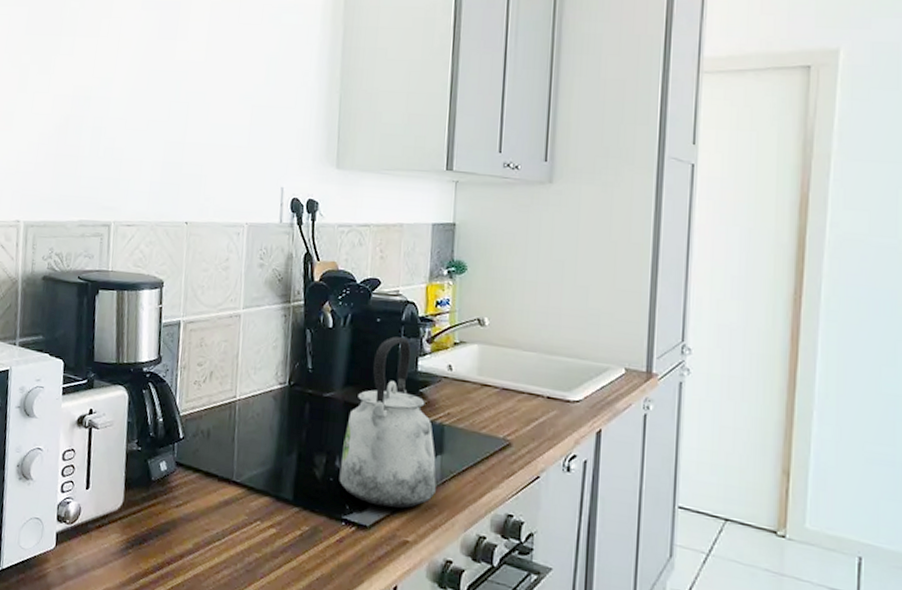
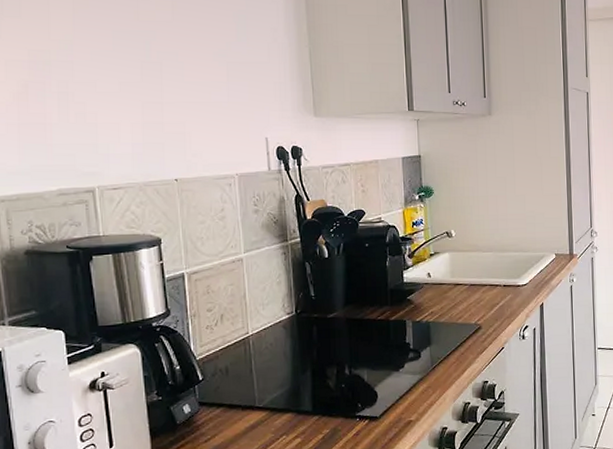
kettle: present [339,336,437,508] -> none [349,256,429,398]

